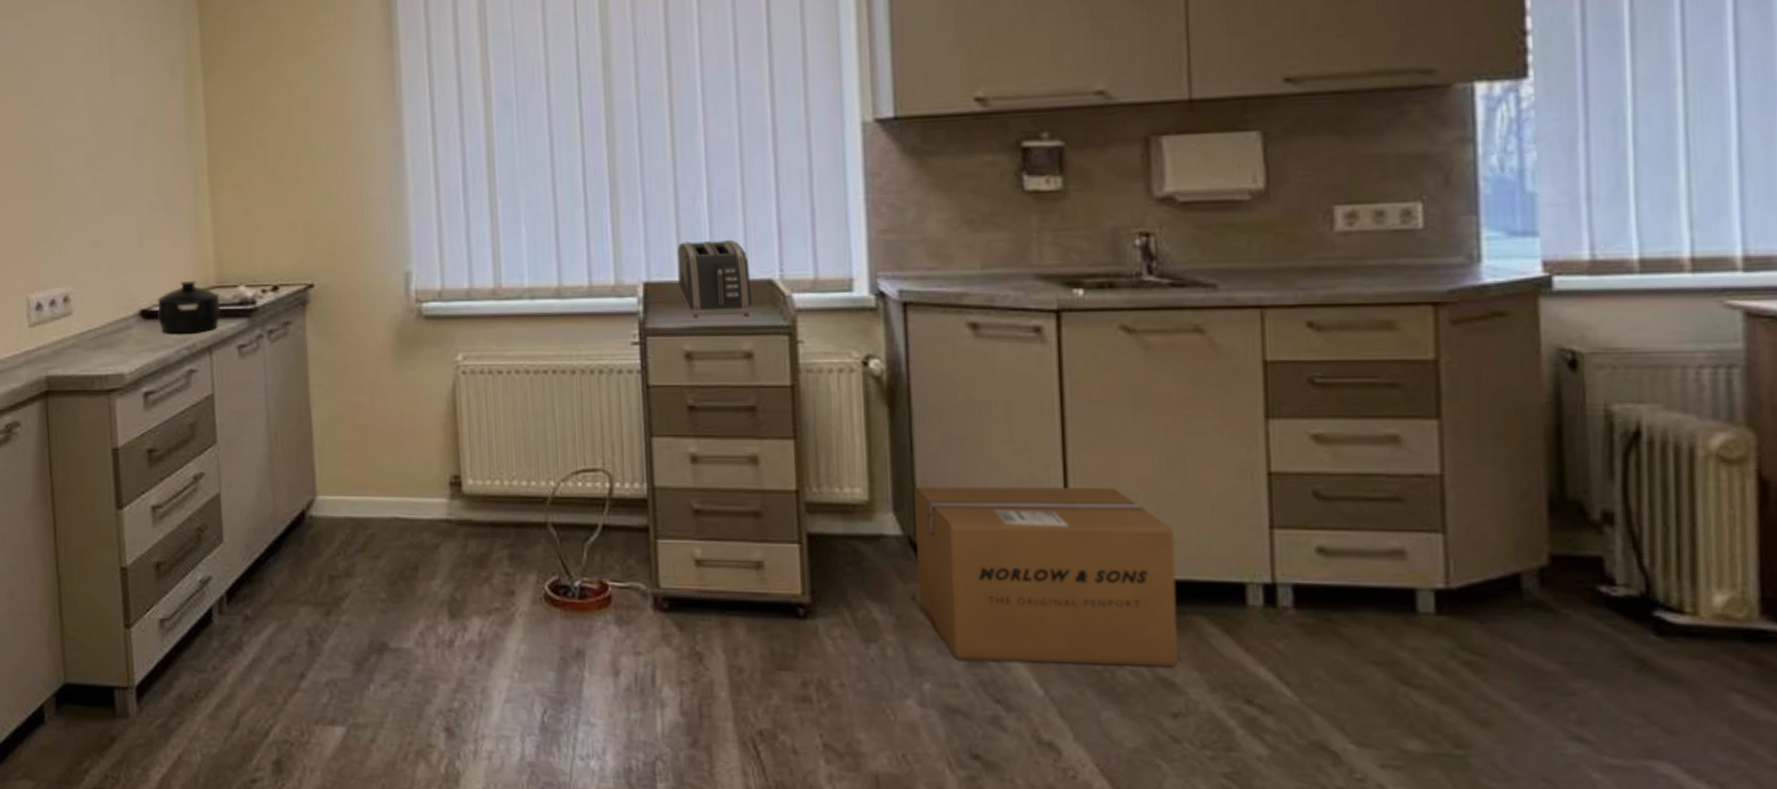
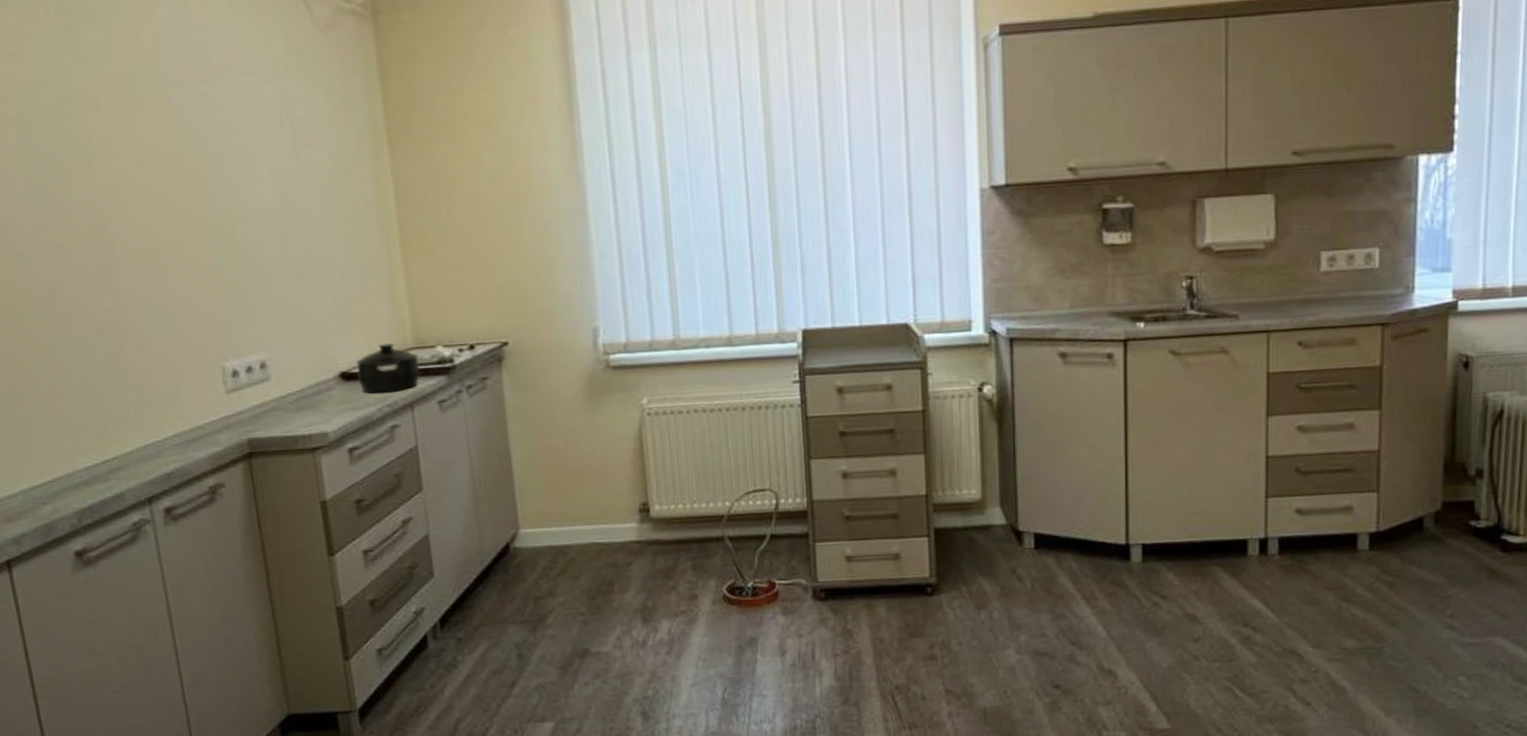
toaster: present [677,239,753,318] -> none [830,290,892,358]
box: present [914,486,1178,667] -> none [1016,476,1201,615]

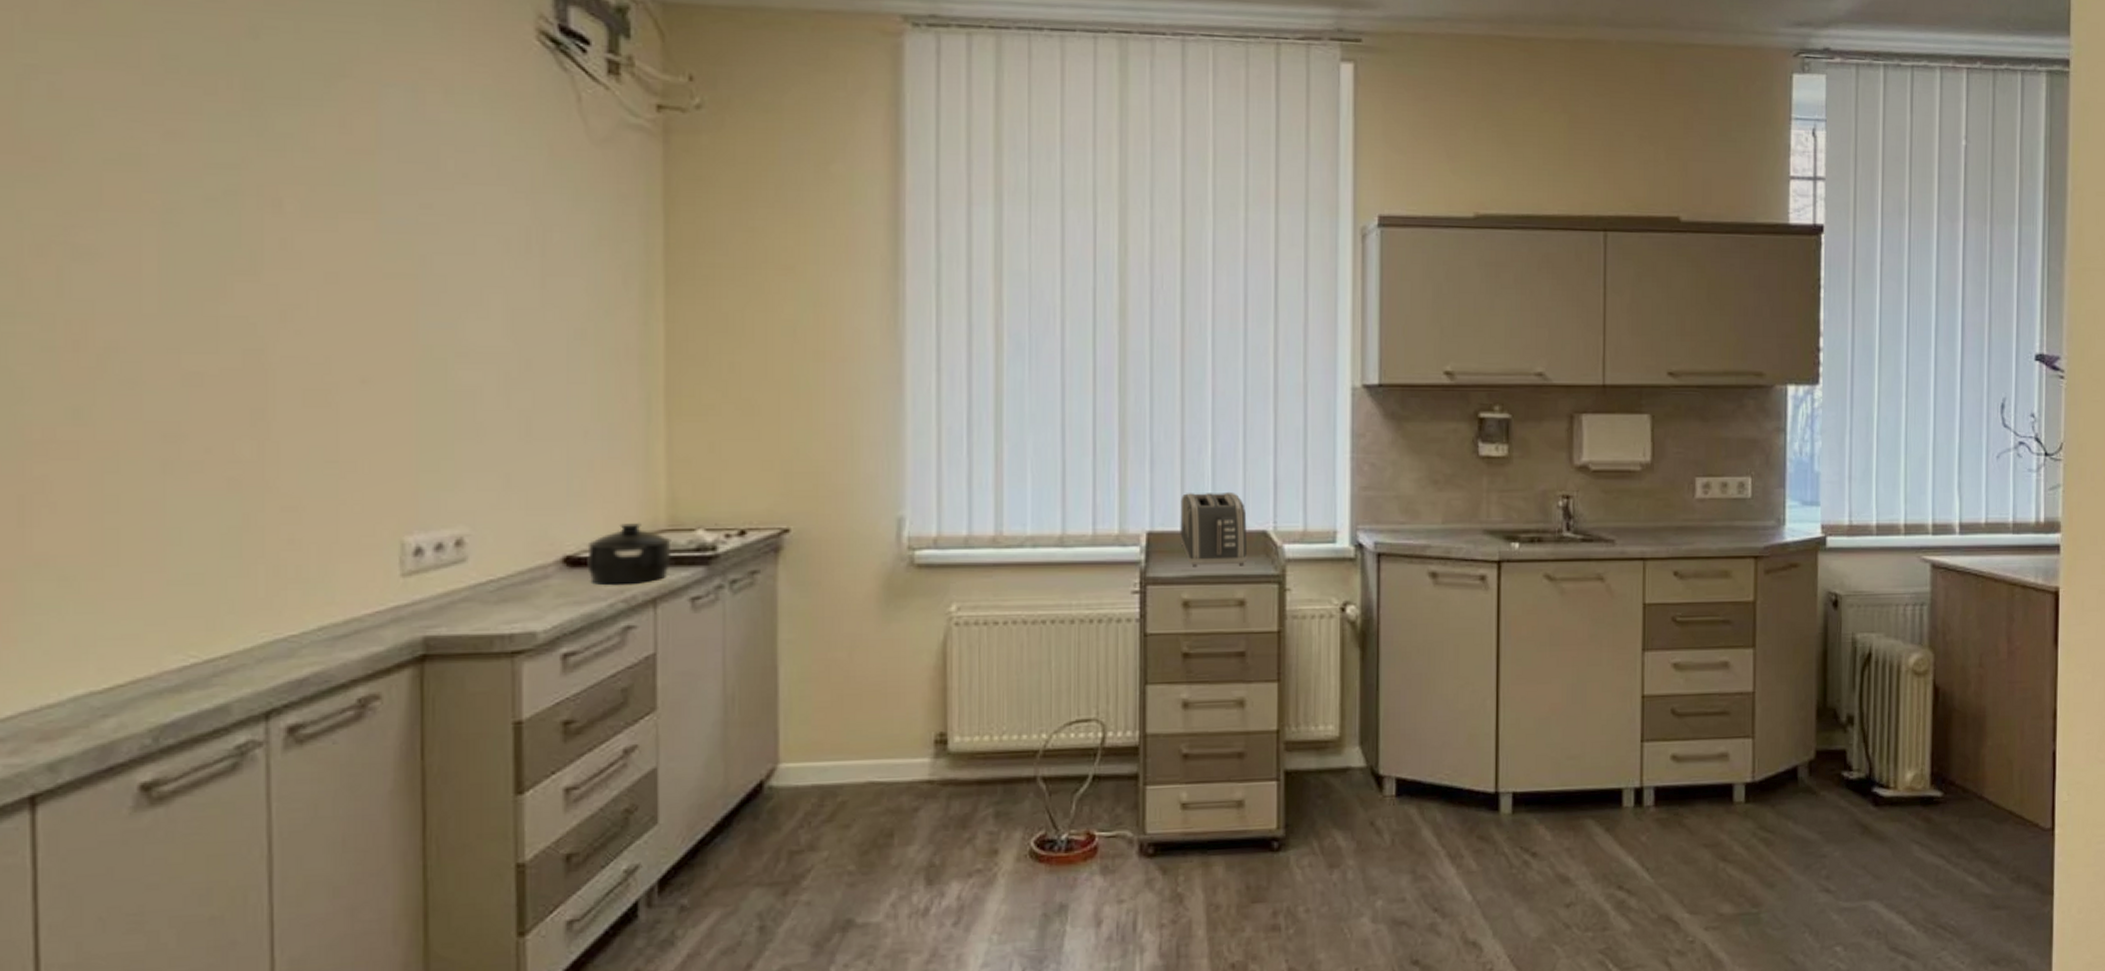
toaster: none [830,290,892,358] -> present [1180,491,1248,567]

